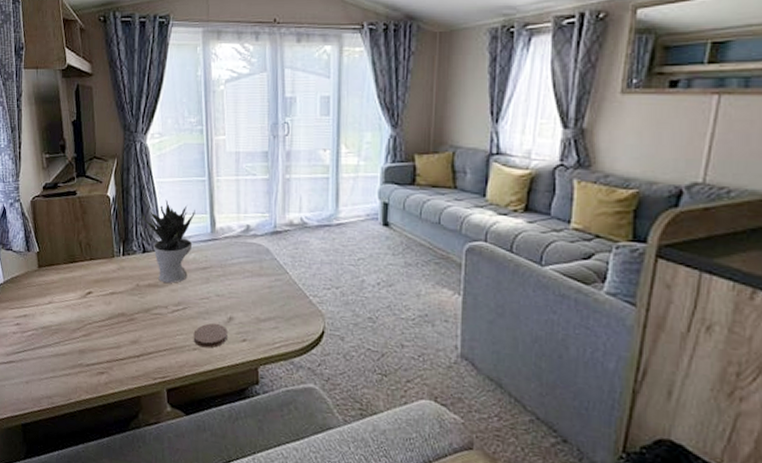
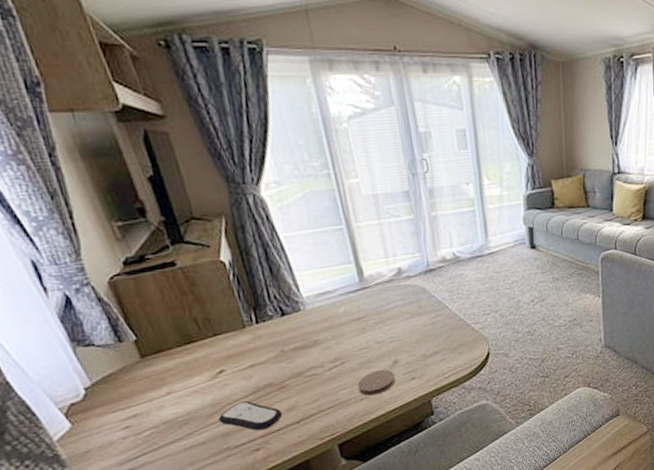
remote control: none [79,324,128,356] -> present [218,401,283,431]
potted plant: present [142,199,195,283] -> none [272,254,341,342]

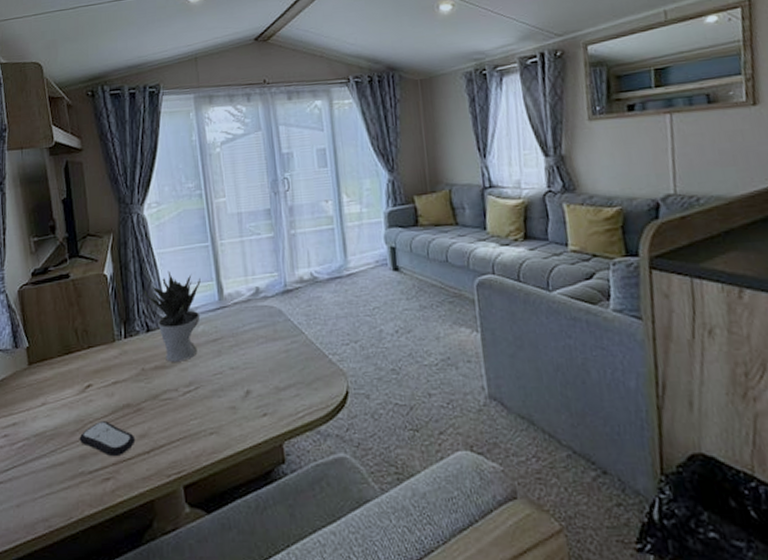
potted plant: none [272,254,341,342] -> present [144,270,201,362]
coaster: present [357,369,395,396] -> none [208,401,246,430]

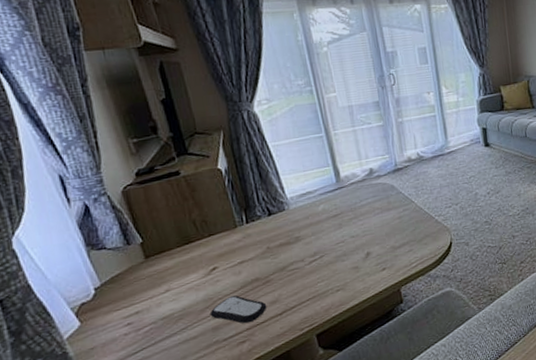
potted plant: present [144,270,201,362] -> none [262,160,320,239]

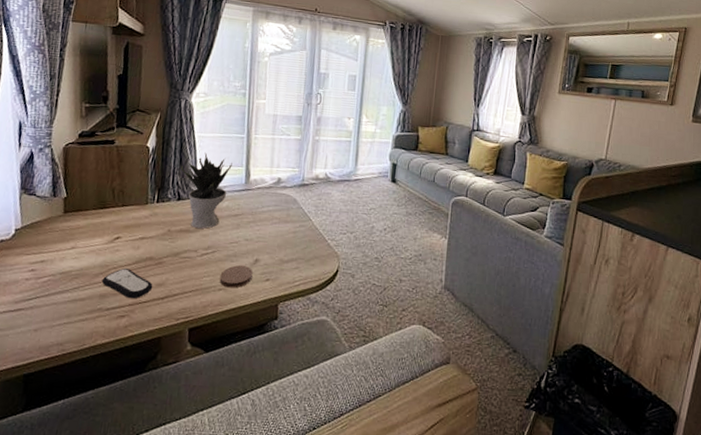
potted plant: none [262,160,320,239] -> present [180,152,232,229]
coaster: none [334,261,368,287] -> present [219,265,253,288]

